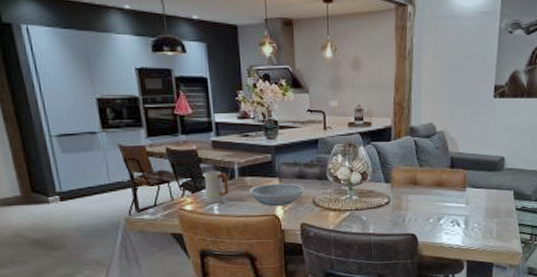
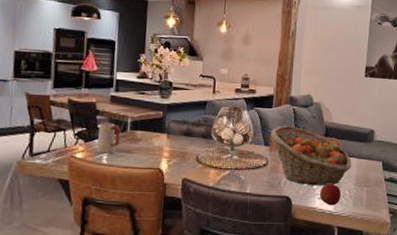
dish: present [249,183,304,207] -> none [138,138,189,161]
fruit basket: none [391,160,481,221] -> present [271,126,352,186]
apple: none [447,217,469,240] -> present [320,183,341,206]

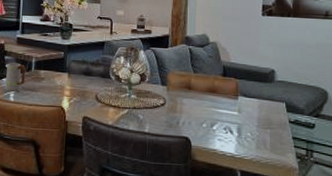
fruit basket: present [271,126,352,186] -> none [168,65,253,127]
apple: present [320,183,341,206] -> none [220,124,242,148]

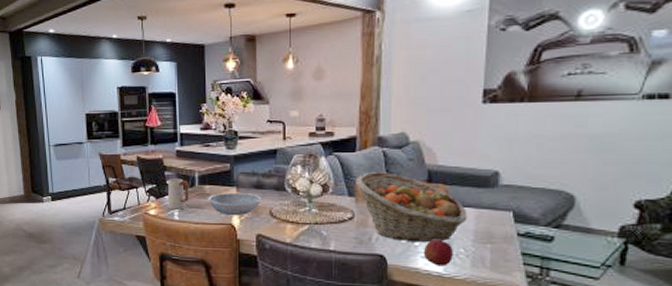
dish: none [42,77,89,99] -> present [208,192,261,216]
fruit basket: none [168,65,253,127] -> present [356,172,468,243]
apple: none [220,124,242,148] -> present [424,239,453,267]

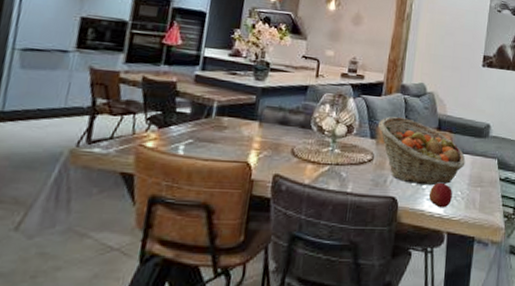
mug: present [167,179,189,210] -> none [172,106,204,143]
dish: present [208,192,261,216] -> none [224,126,285,153]

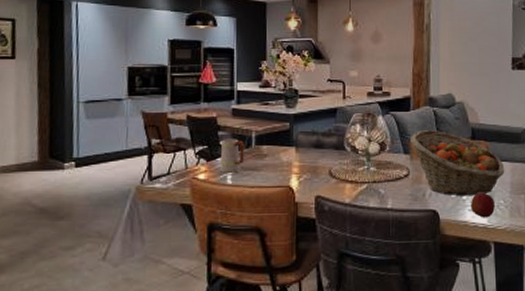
mug: none [172,106,204,143] -> present [219,139,244,173]

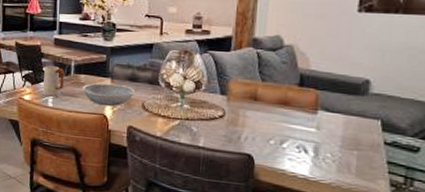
dish: none [265,152,320,177] -> present [82,83,135,107]
fruit basket: present [411,130,505,197] -> none [229,72,337,146]
apple: present [471,192,495,218] -> none [291,142,320,170]

